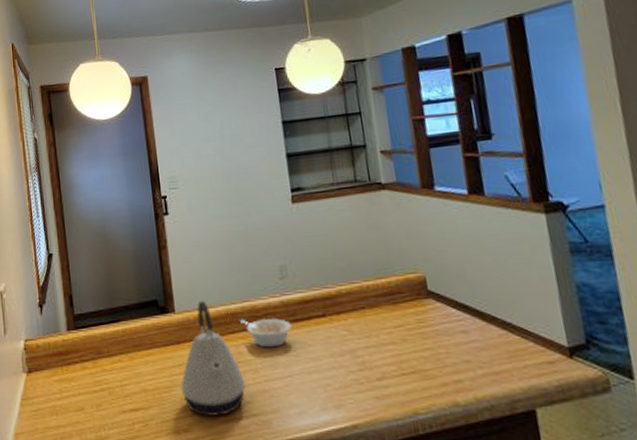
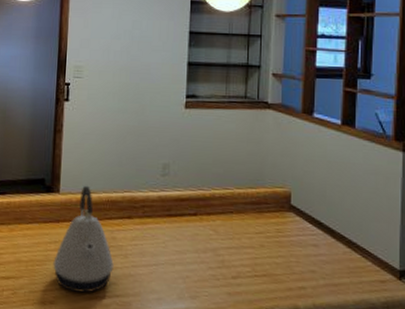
legume: present [240,317,292,348] -> none [119,207,165,238]

